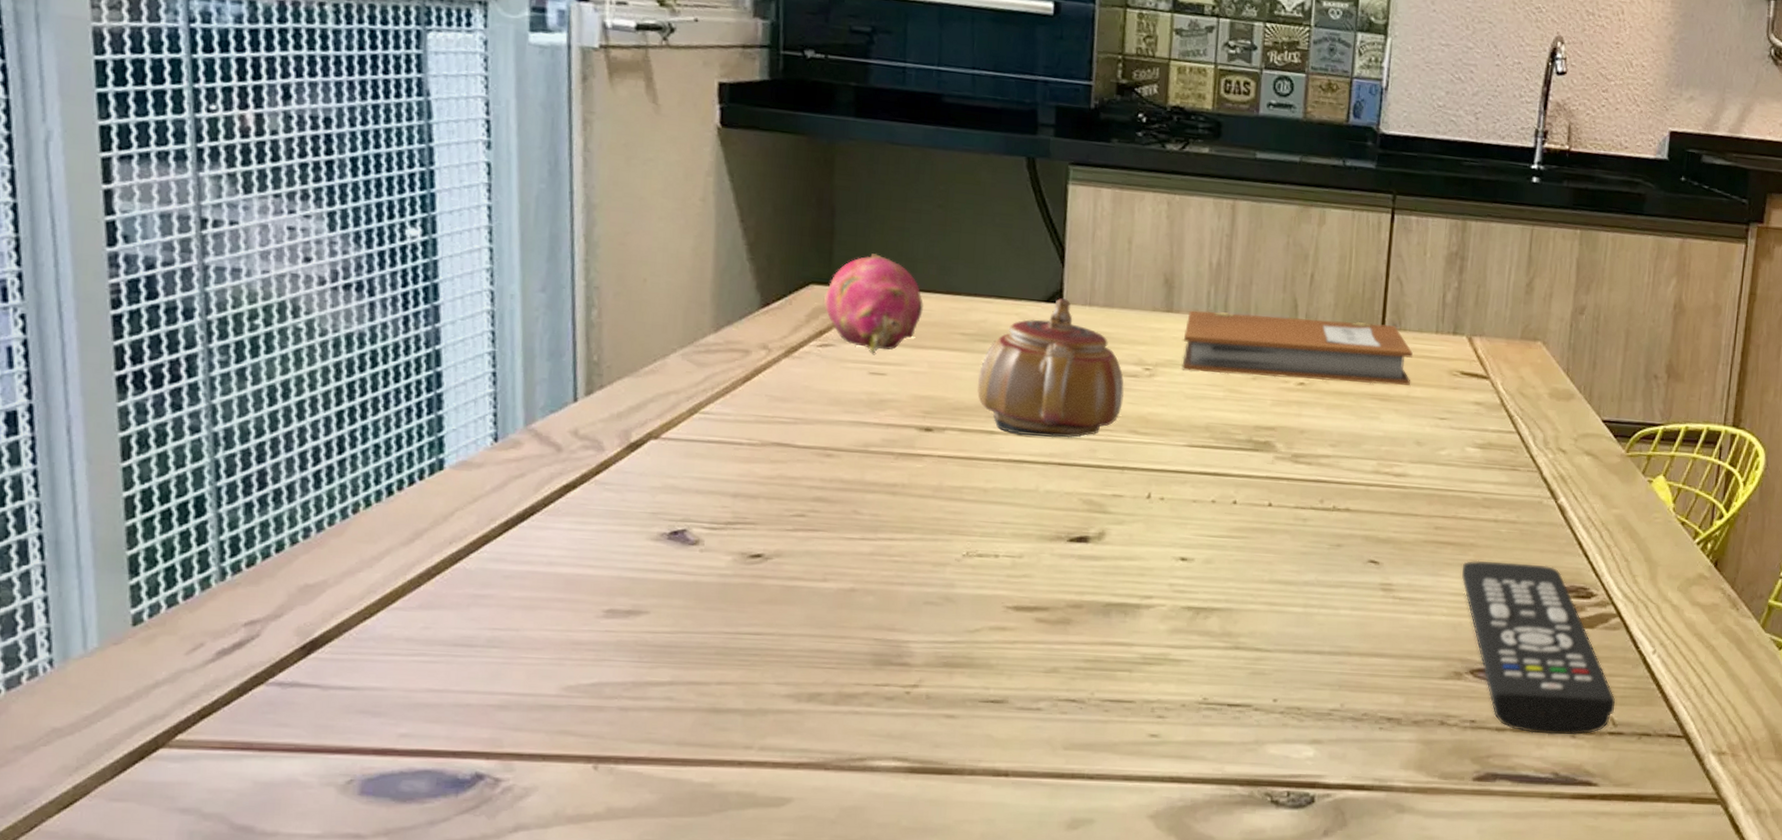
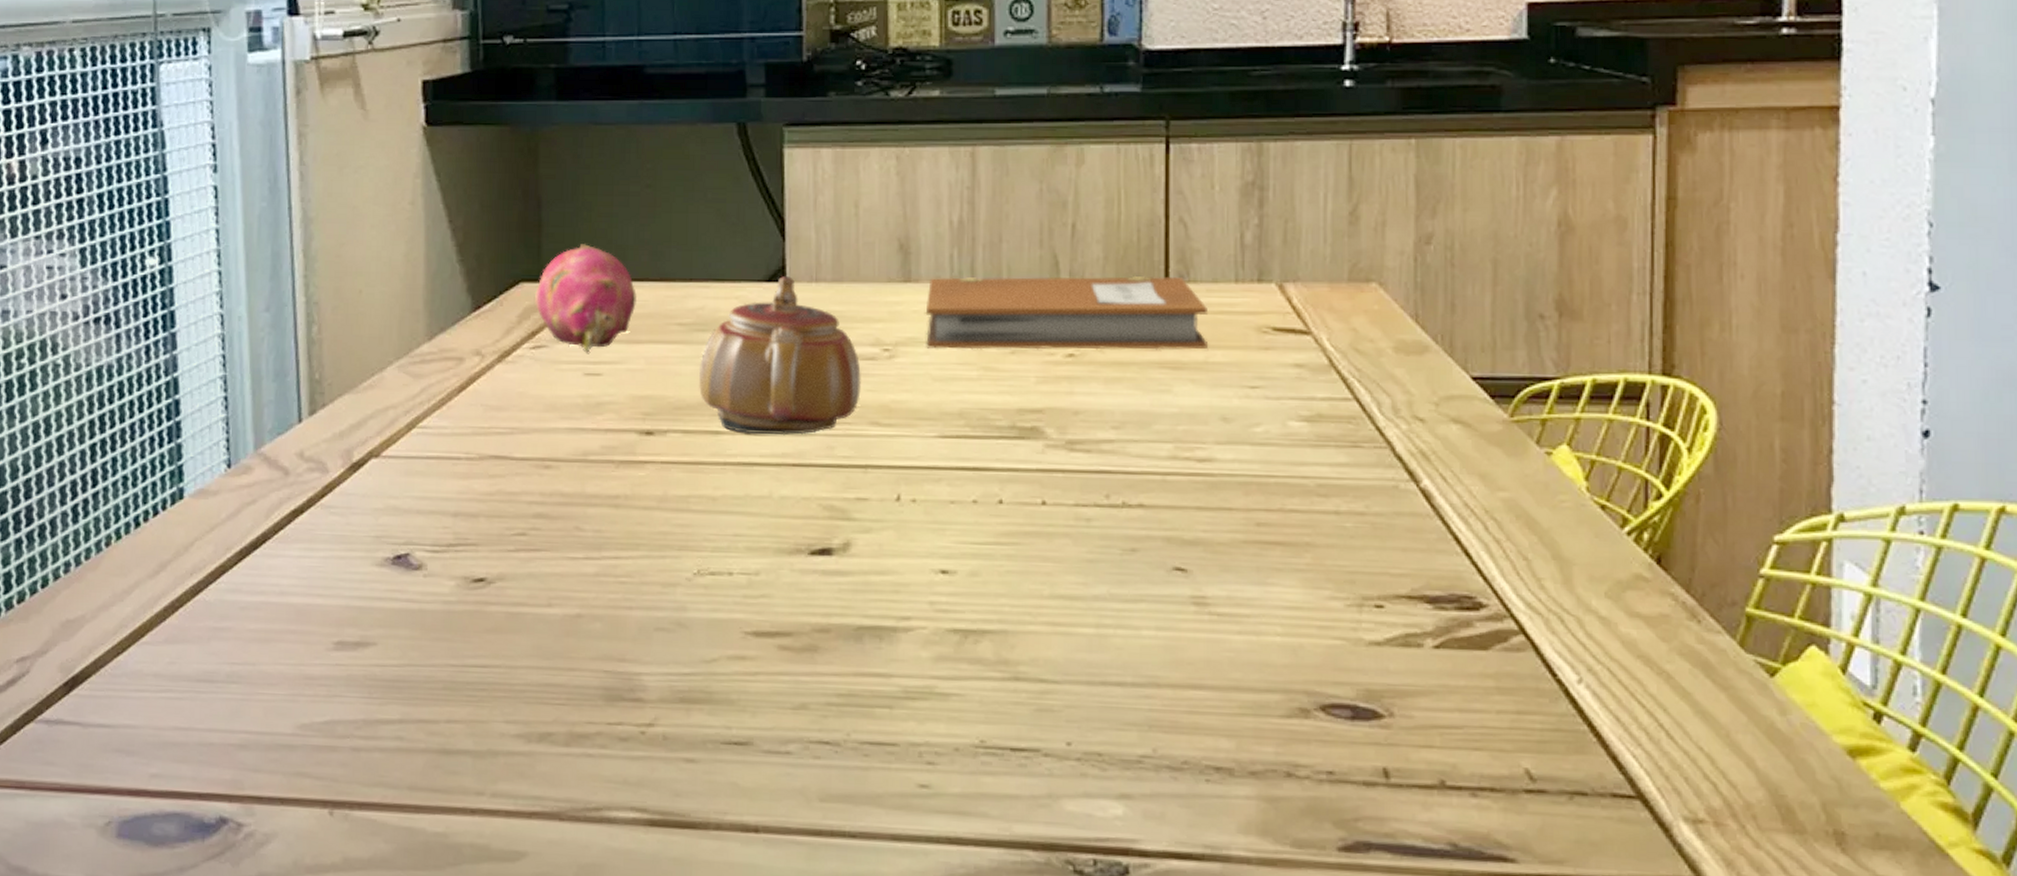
remote control: present [1461,560,1616,736] -> none [1297,564,1531,793]

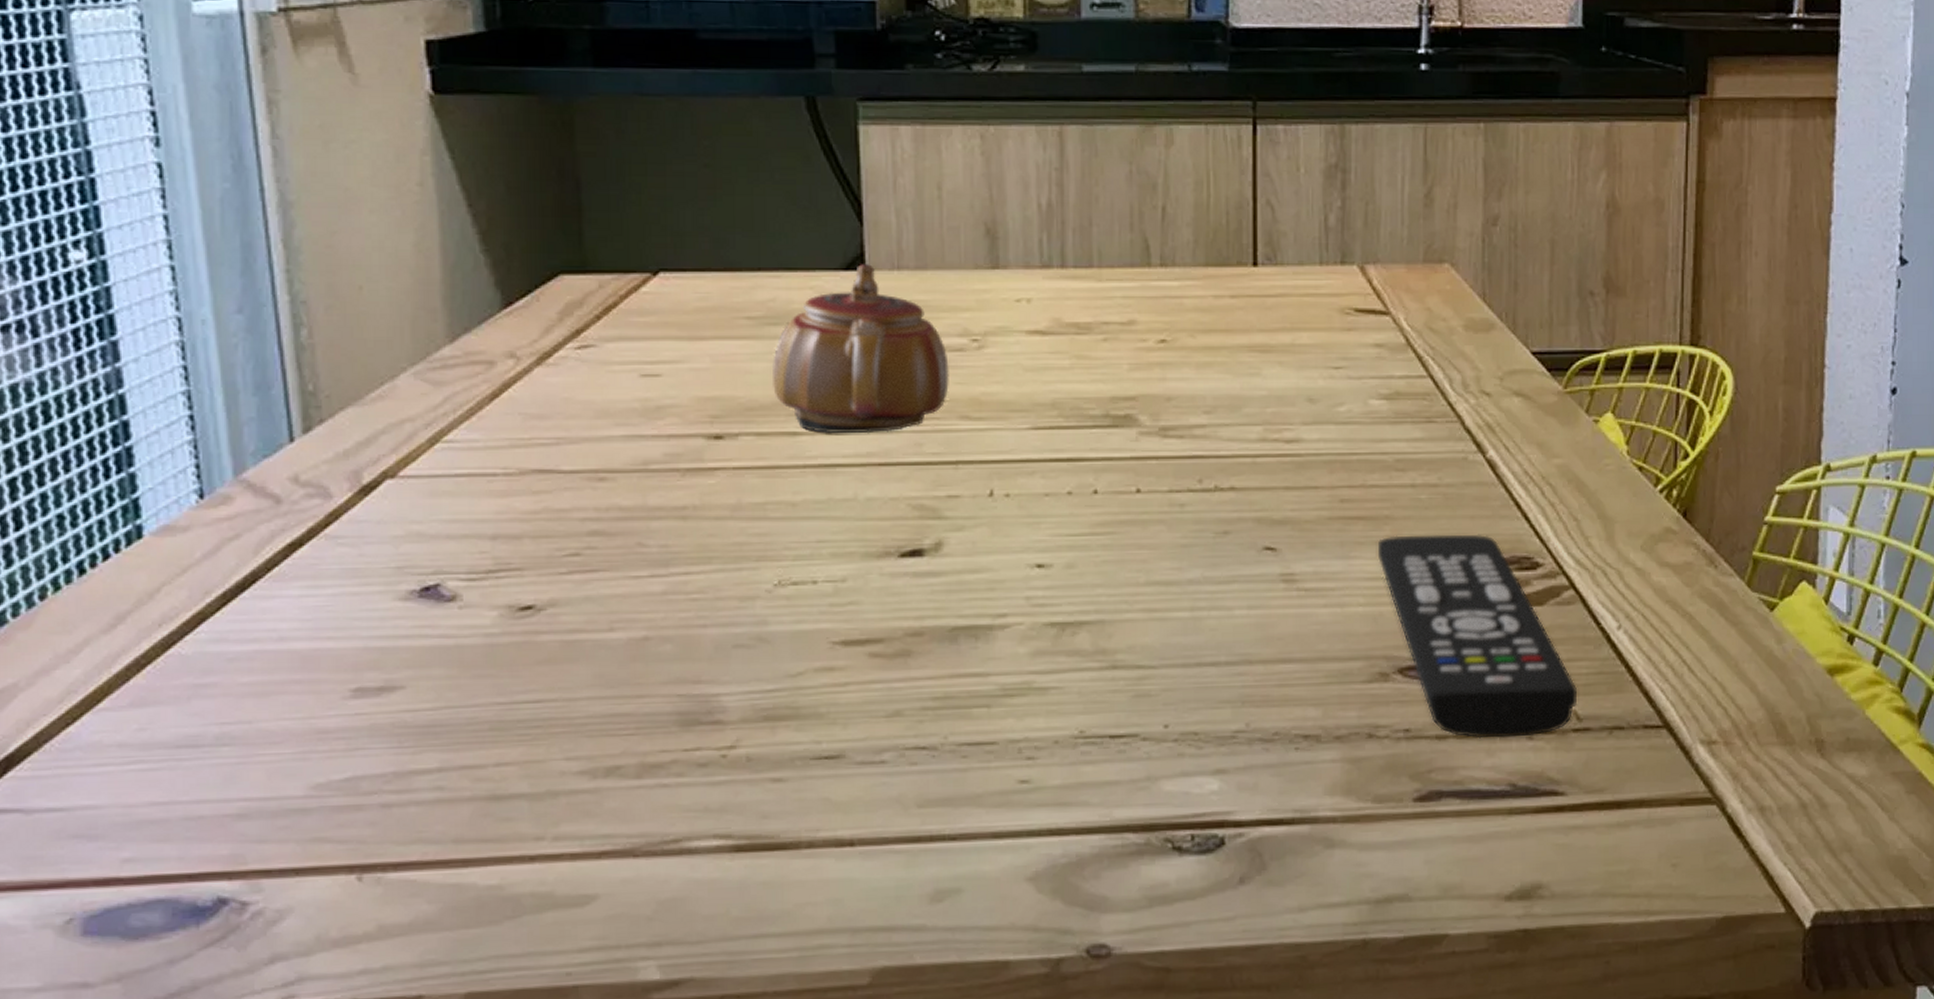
fruit: present [534,244,636,352] -> none [576,230,698,350]
notebook: present [926,275,1207,350] -> none [1016,259,1294,338]
remote control: none [1297,564,1531,793] -> present [1377,534,1578,739]

